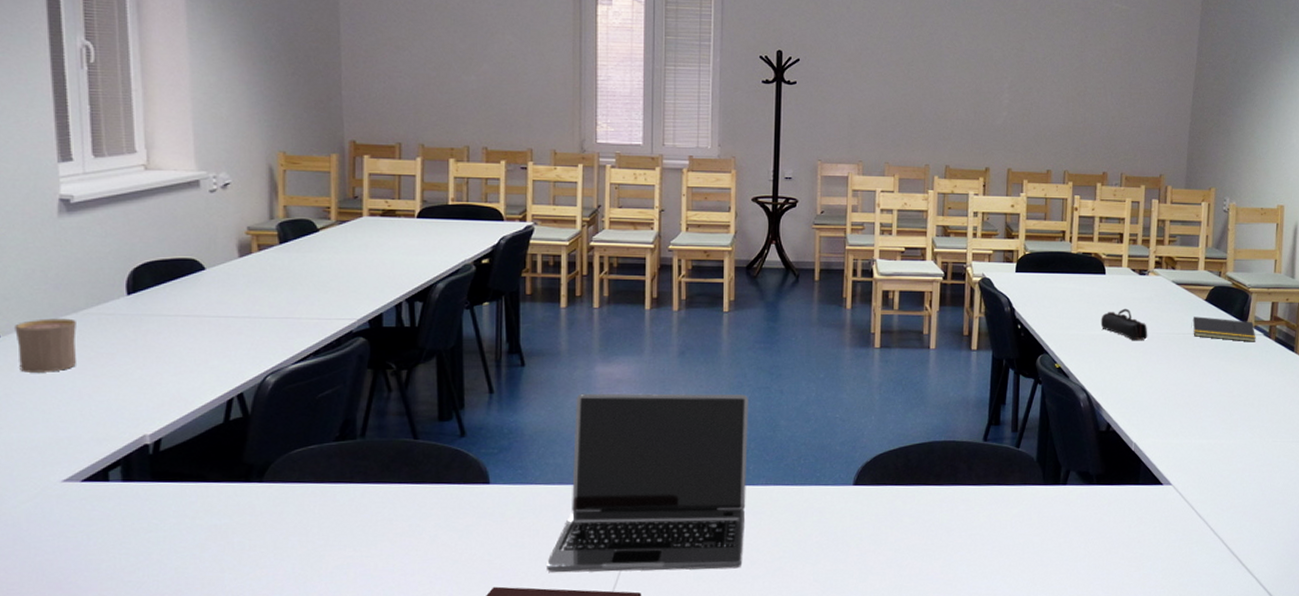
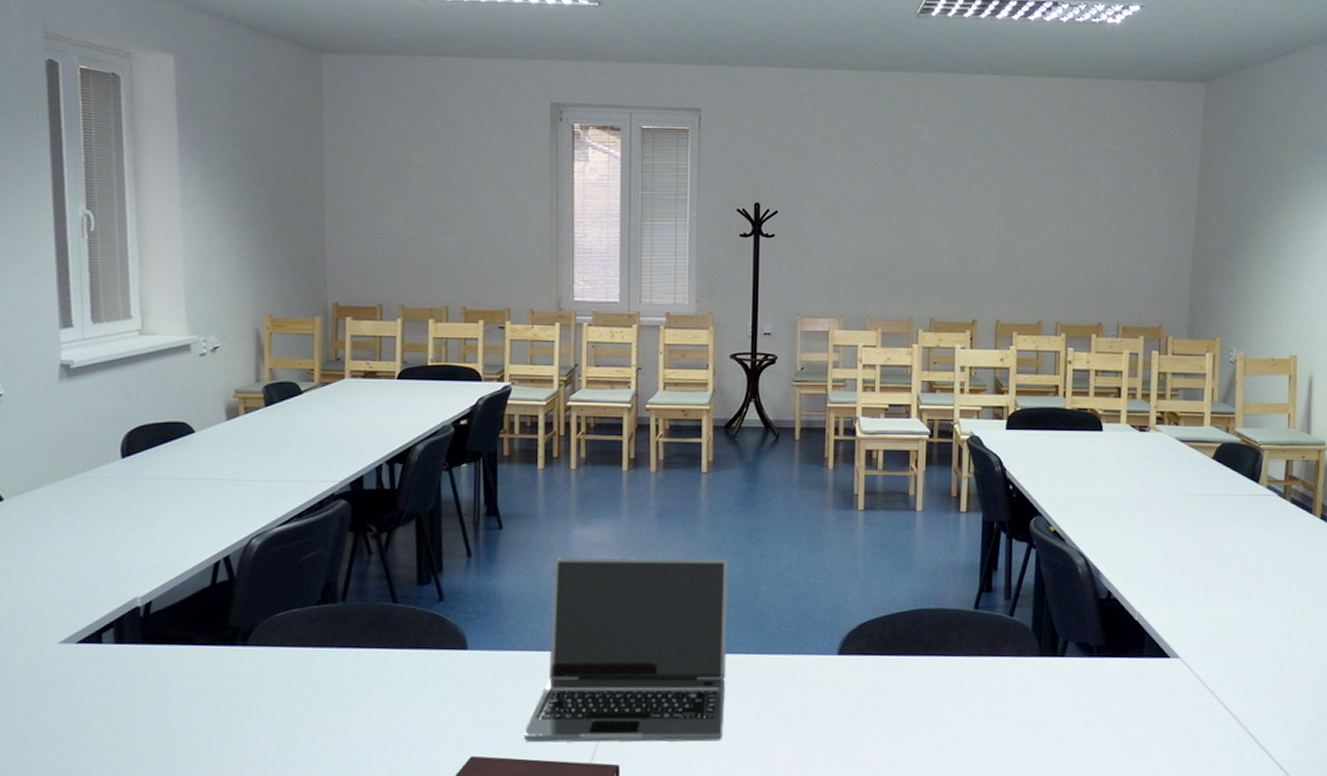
cup: present [15,318,77,373] -> none [17,482,74,535]
pencil case: present [1100,308,1148,341] -> none [1098,467,1150,502]
notepad: present [1191,316,1256,342] -> none [1197,476,1269,504]

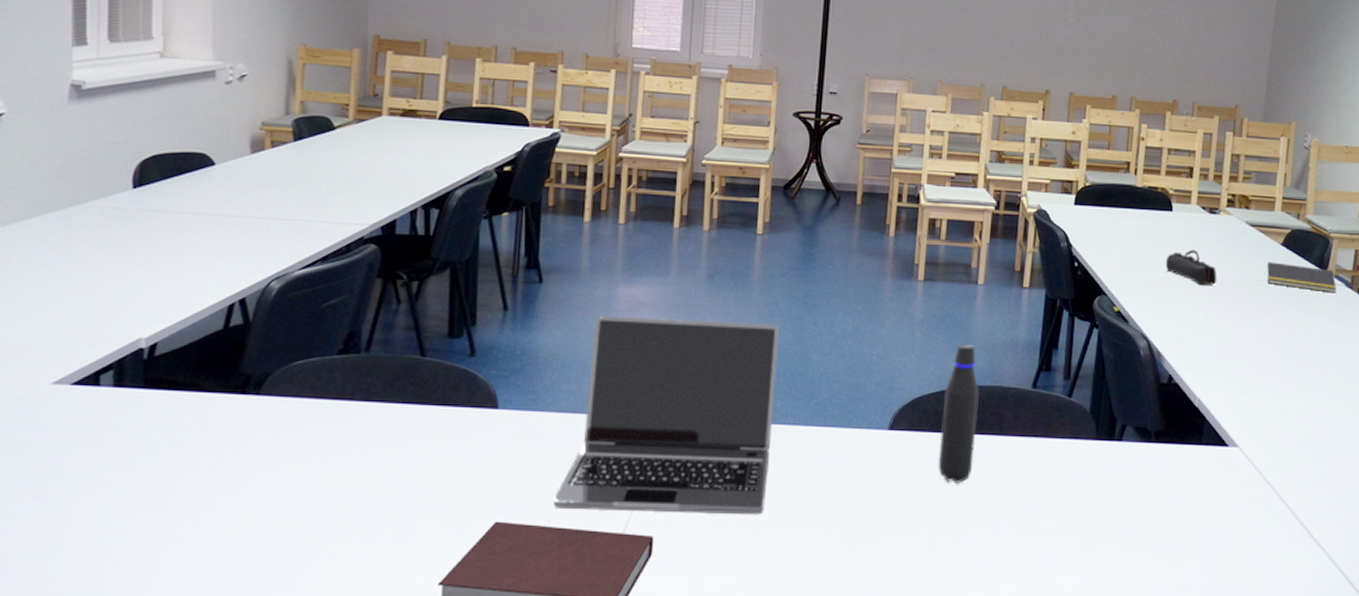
water bottle: none [887,569,924,704] -> present [938,344,980,483]
pencil case: none [1098,467,1150,502] -> present [1165,249,1217,286]
notepad: none [1197,476,1269,504] -> present [1265,262,1337,293]

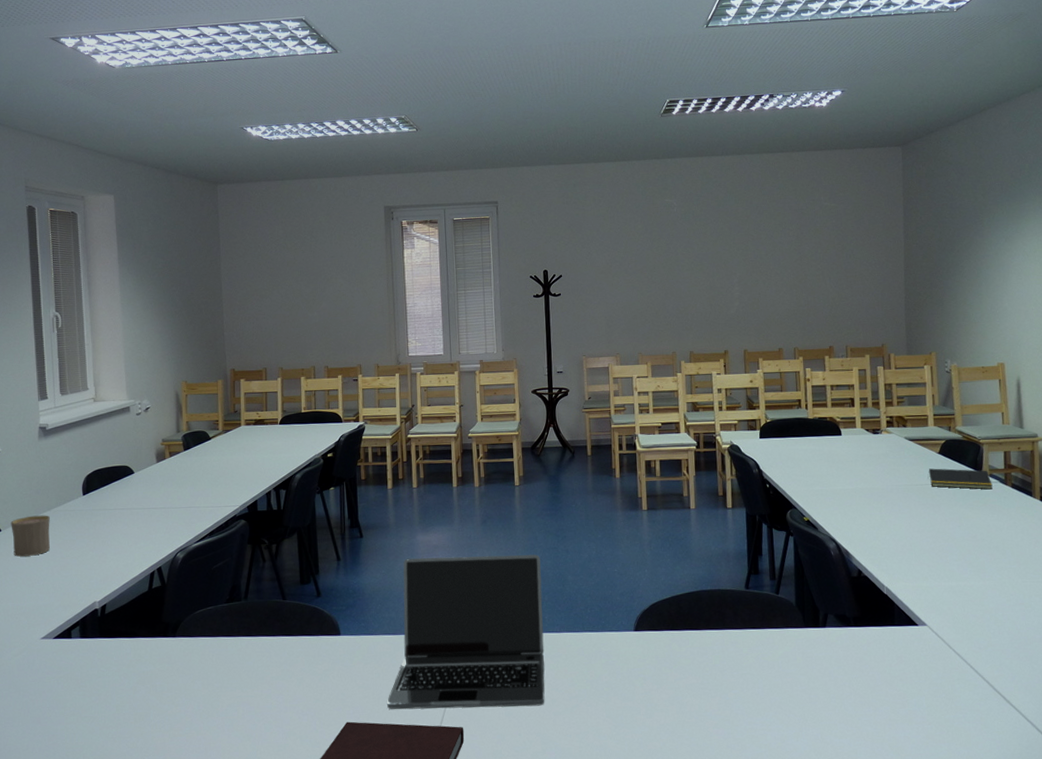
cup: none [15,209,78,267] -> present [11,515,50,557]
water bottle: present [938,344,980,483] -> none [674,557,706,671]
pencil case: present [1165,249,1217,286] -> none [841,464,888,494]

